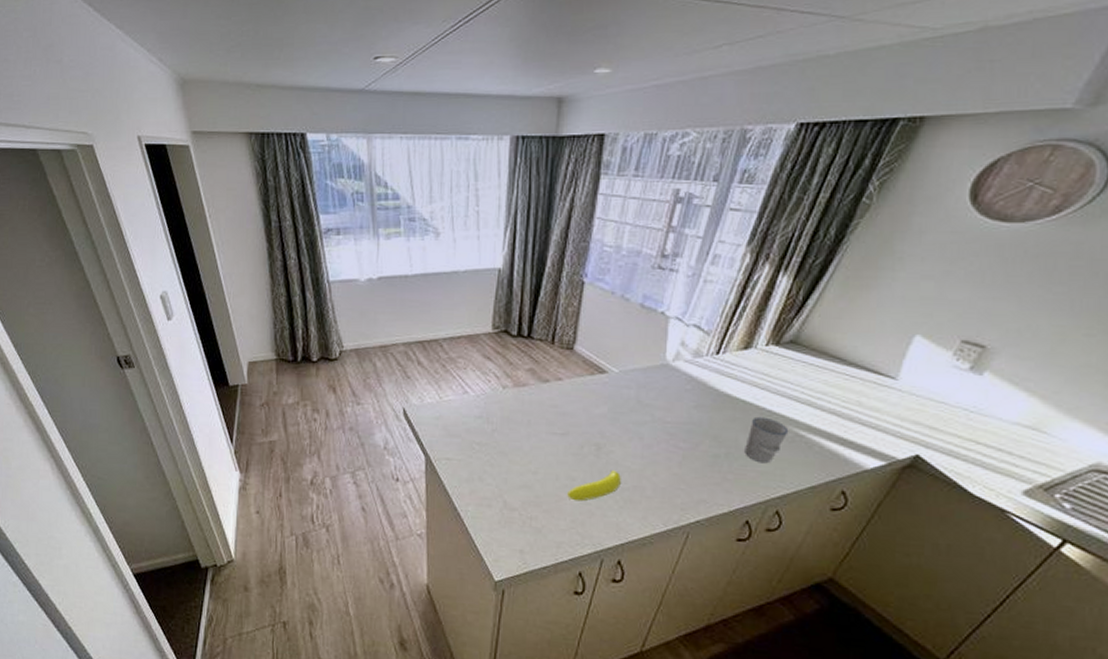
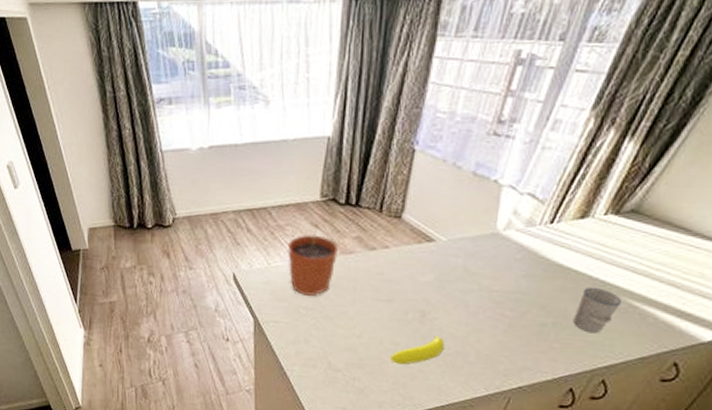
plant pot: none [460,354,512,431] -> present [288,222,339,296]

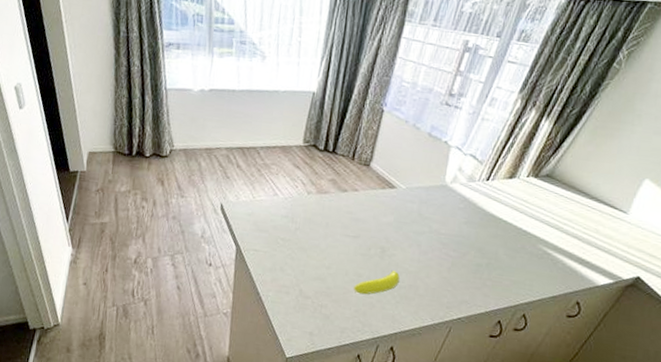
plant pot: present [288,222,339,296] -> none [271,164,316,229]
cup: present [573,287,622,334] -> none [502,235,539,275]

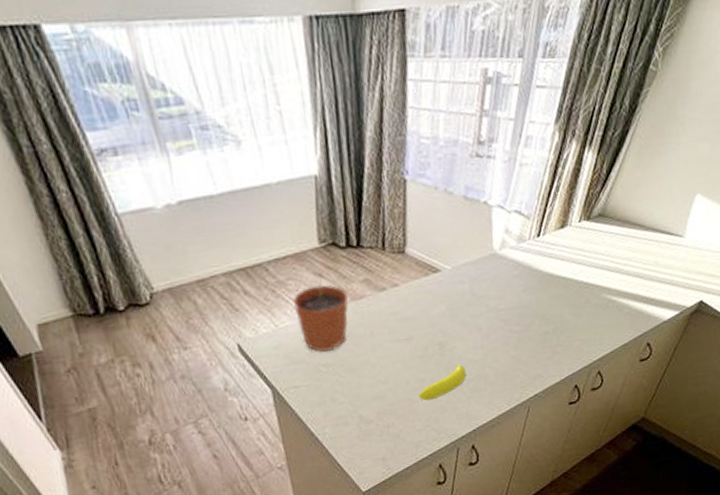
plant pot: none [271,164,316,229] -> present [293,270,349,352]

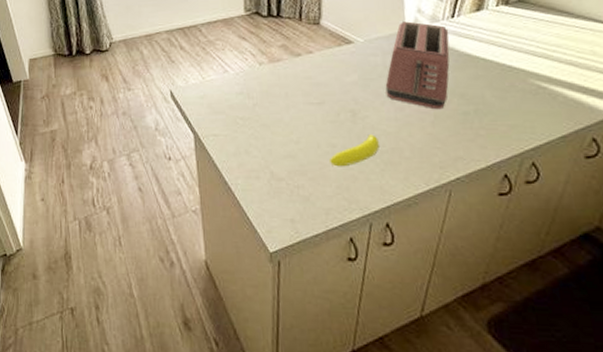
plant pot: present [293,270,349,352] -> none [220,34,267,106]
toaster: none [472,243,535,333] -> present [385,21,450,110]

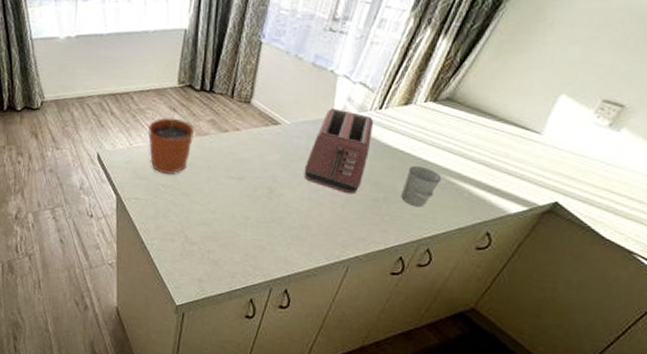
plant pot: none [220,34,267,106] -> present [148,106,195,174]
banana: present [330,134,379,167] -> none [242,211,290,238]
cup: none [492,72,532,117] -> present [401,165,442,207]

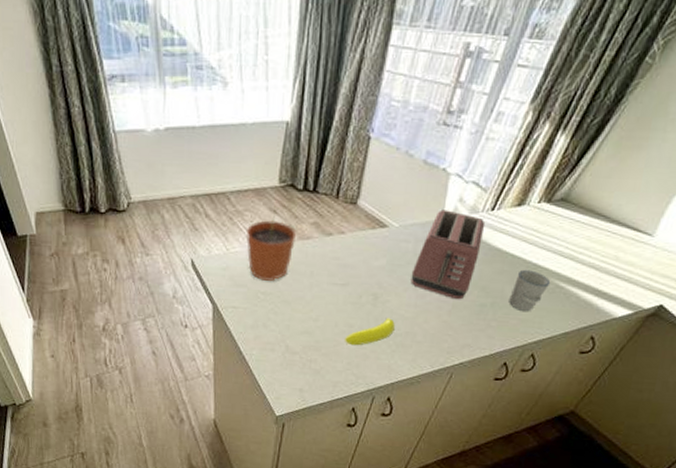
banana: none [242,211,290,238] -> present [345,318,395,346]

